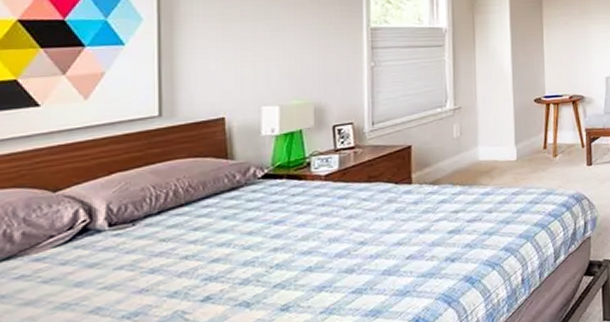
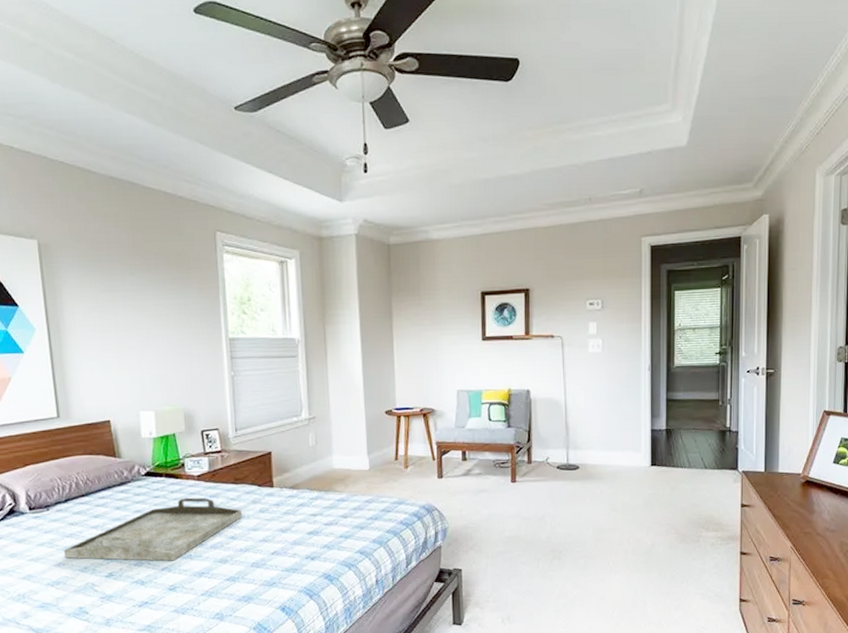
serving tray: none [148,199,375,283] -> present [63,497,243,562]

